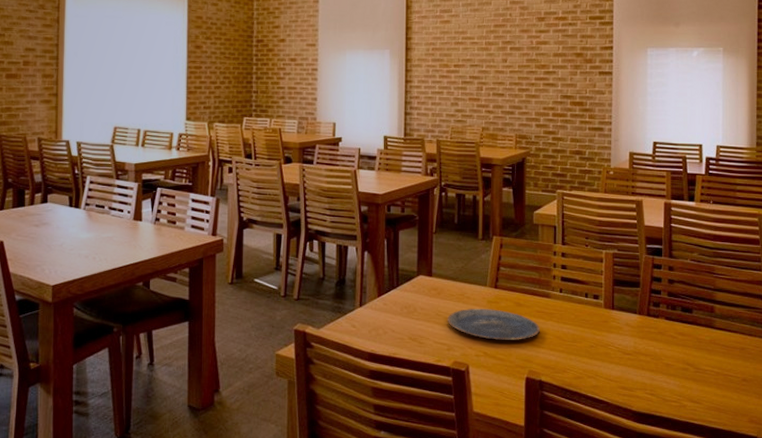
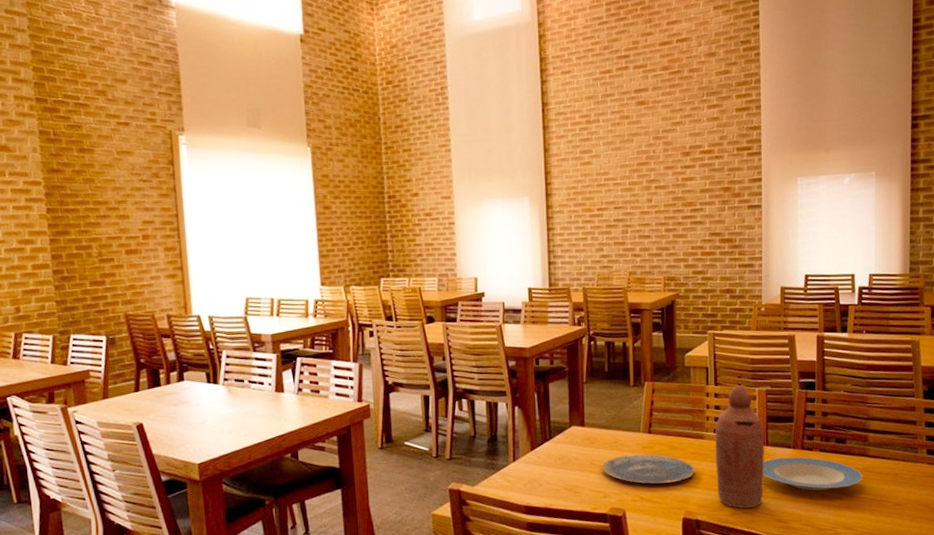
bottle: none [560,247,611,373] -> present [714,386,765,509]
plate: none [608,323,708,360] -> present [762,457,862,491]

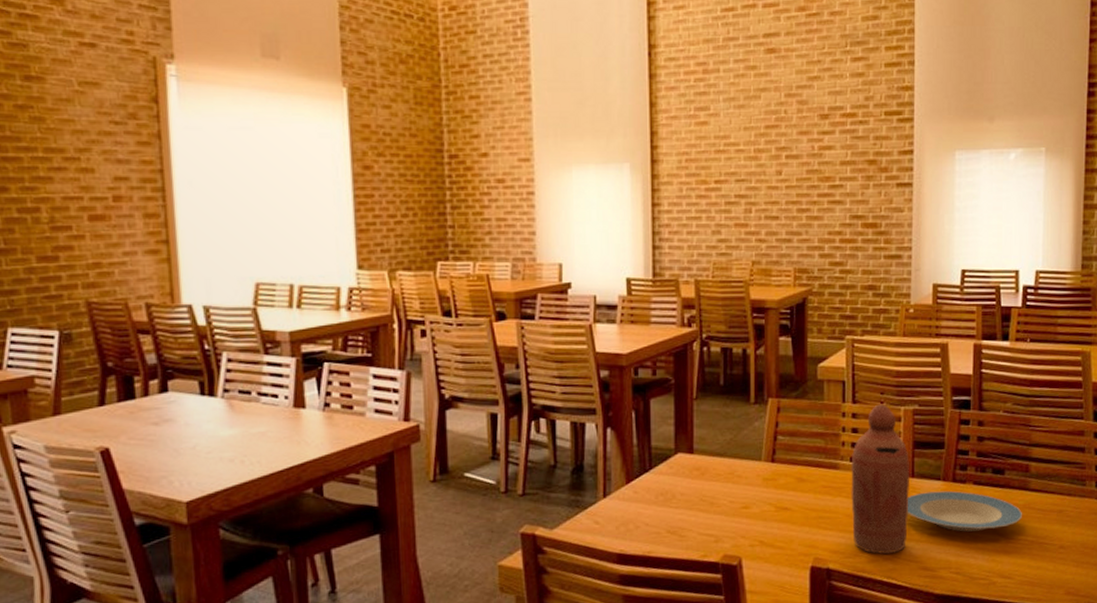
plate: present [601,454,695,484] -> none [713,488,826,525]

